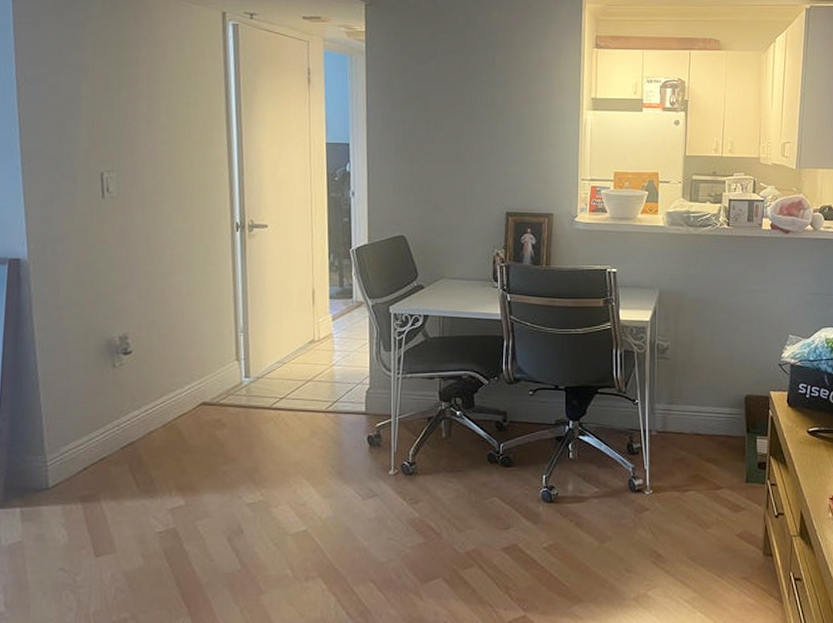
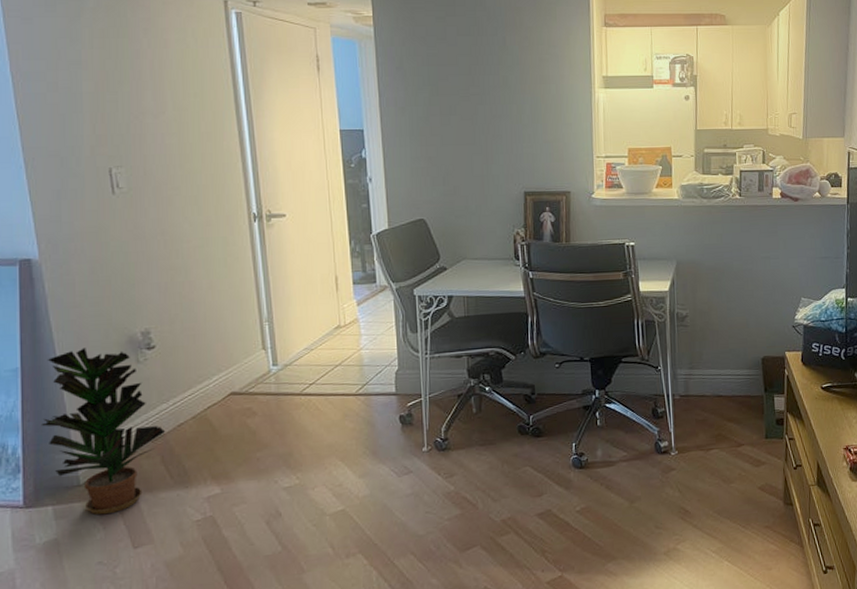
potted plant: none [16,349,136,520] -> present [41,347,166,515]

